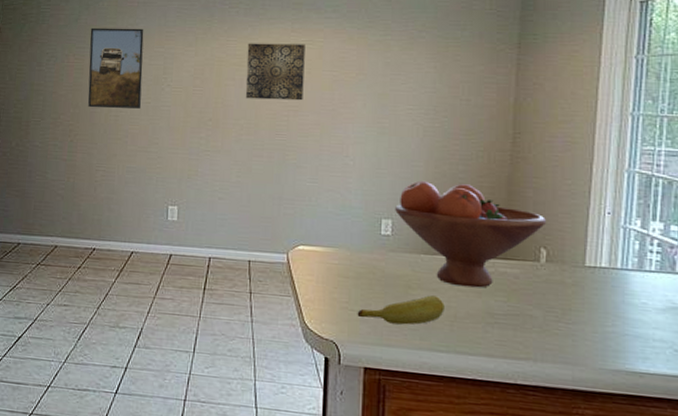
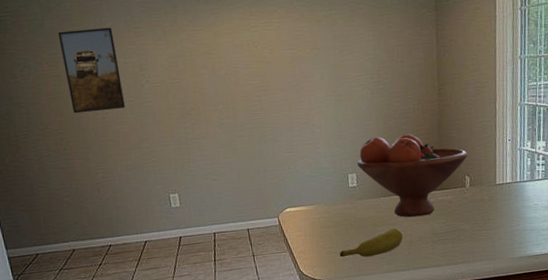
wall art: present [245,43,305,101] -> none [213,26,270,85]

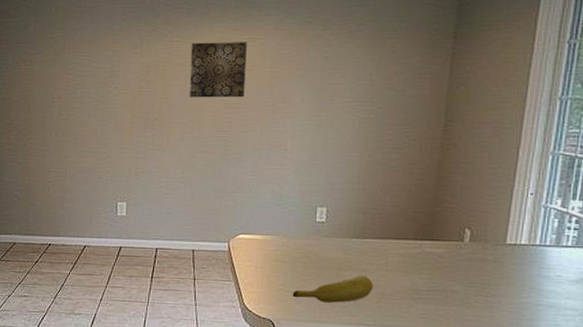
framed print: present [58,27,126,114] -> none [39,32,91,112]
wall art: none [213,26,270,85] -> present [189,42,247,98]
fruit bowl: present [357,134,468,218] -> none [330,170,473,267]

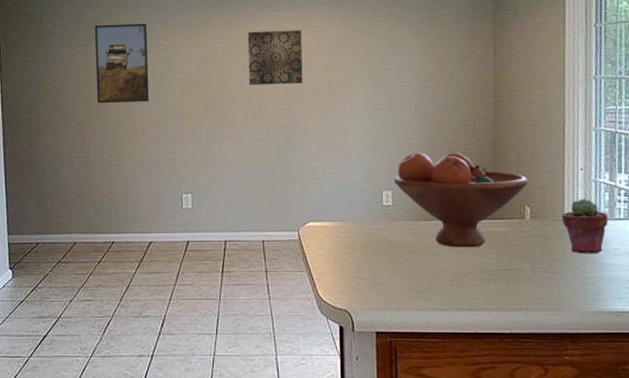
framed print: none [39,32,91,112] -> present [94,23,150,104]
banana: present [292,276,373,303] -> none [366,259,445,288]
fruit bowl: none [330,170,473,267] -> present [394,152,529,248]
potted succulent: none [503,224,554,280] -> present [562,198,608,254]

